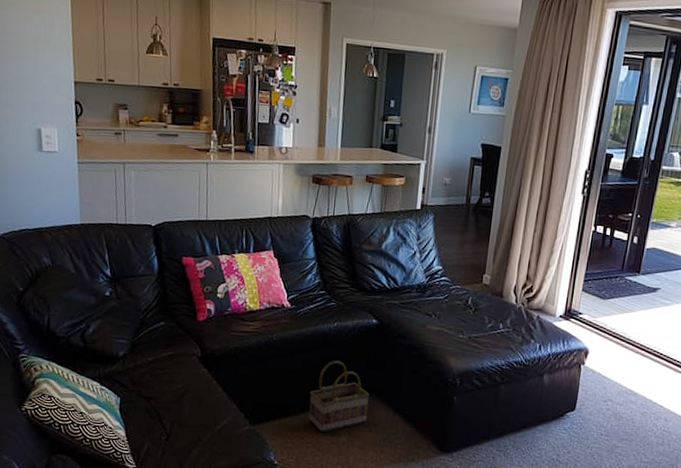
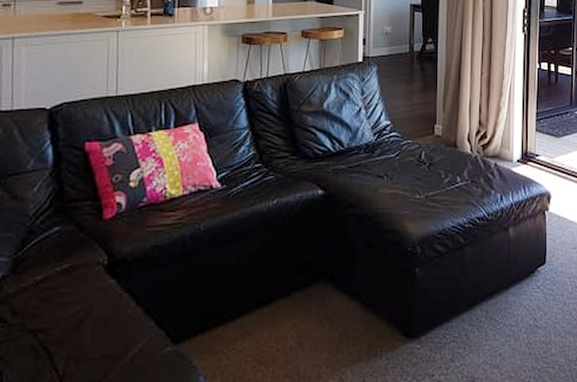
basket: present [308,360,370,433] -> none [247,245,319,340]

